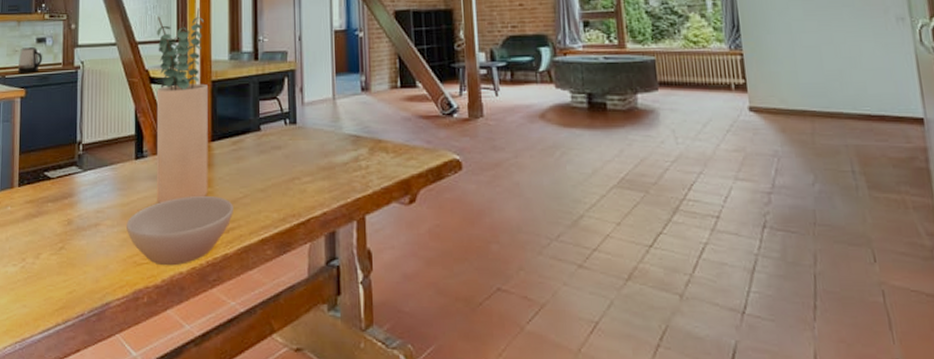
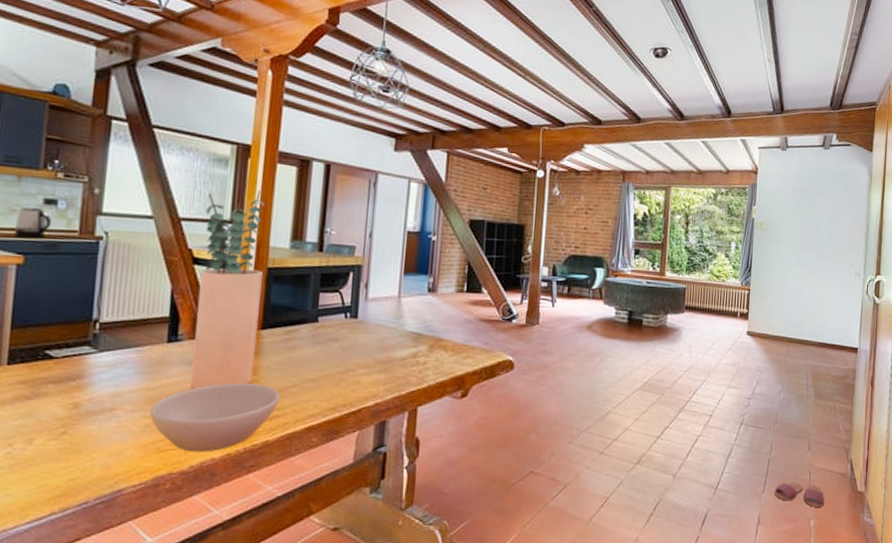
slippers: none [831,306,916,343] -> present [774,482,824,507]

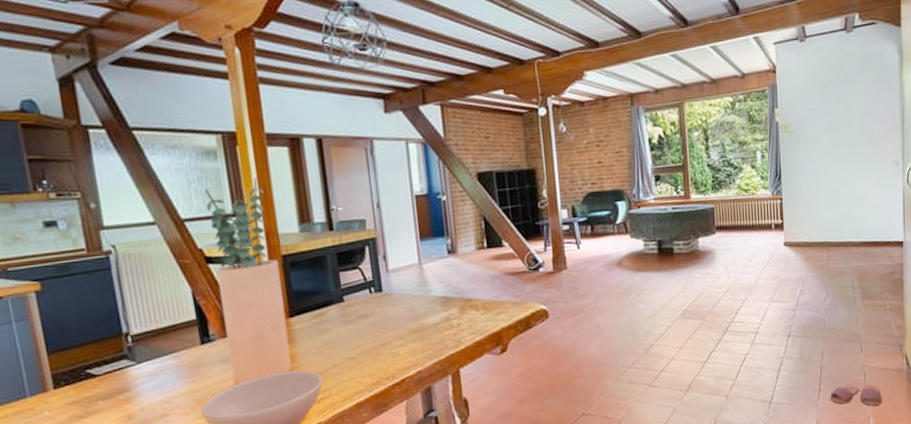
kettle: present [13,206,52,238] -> none [21,231,58,264]

